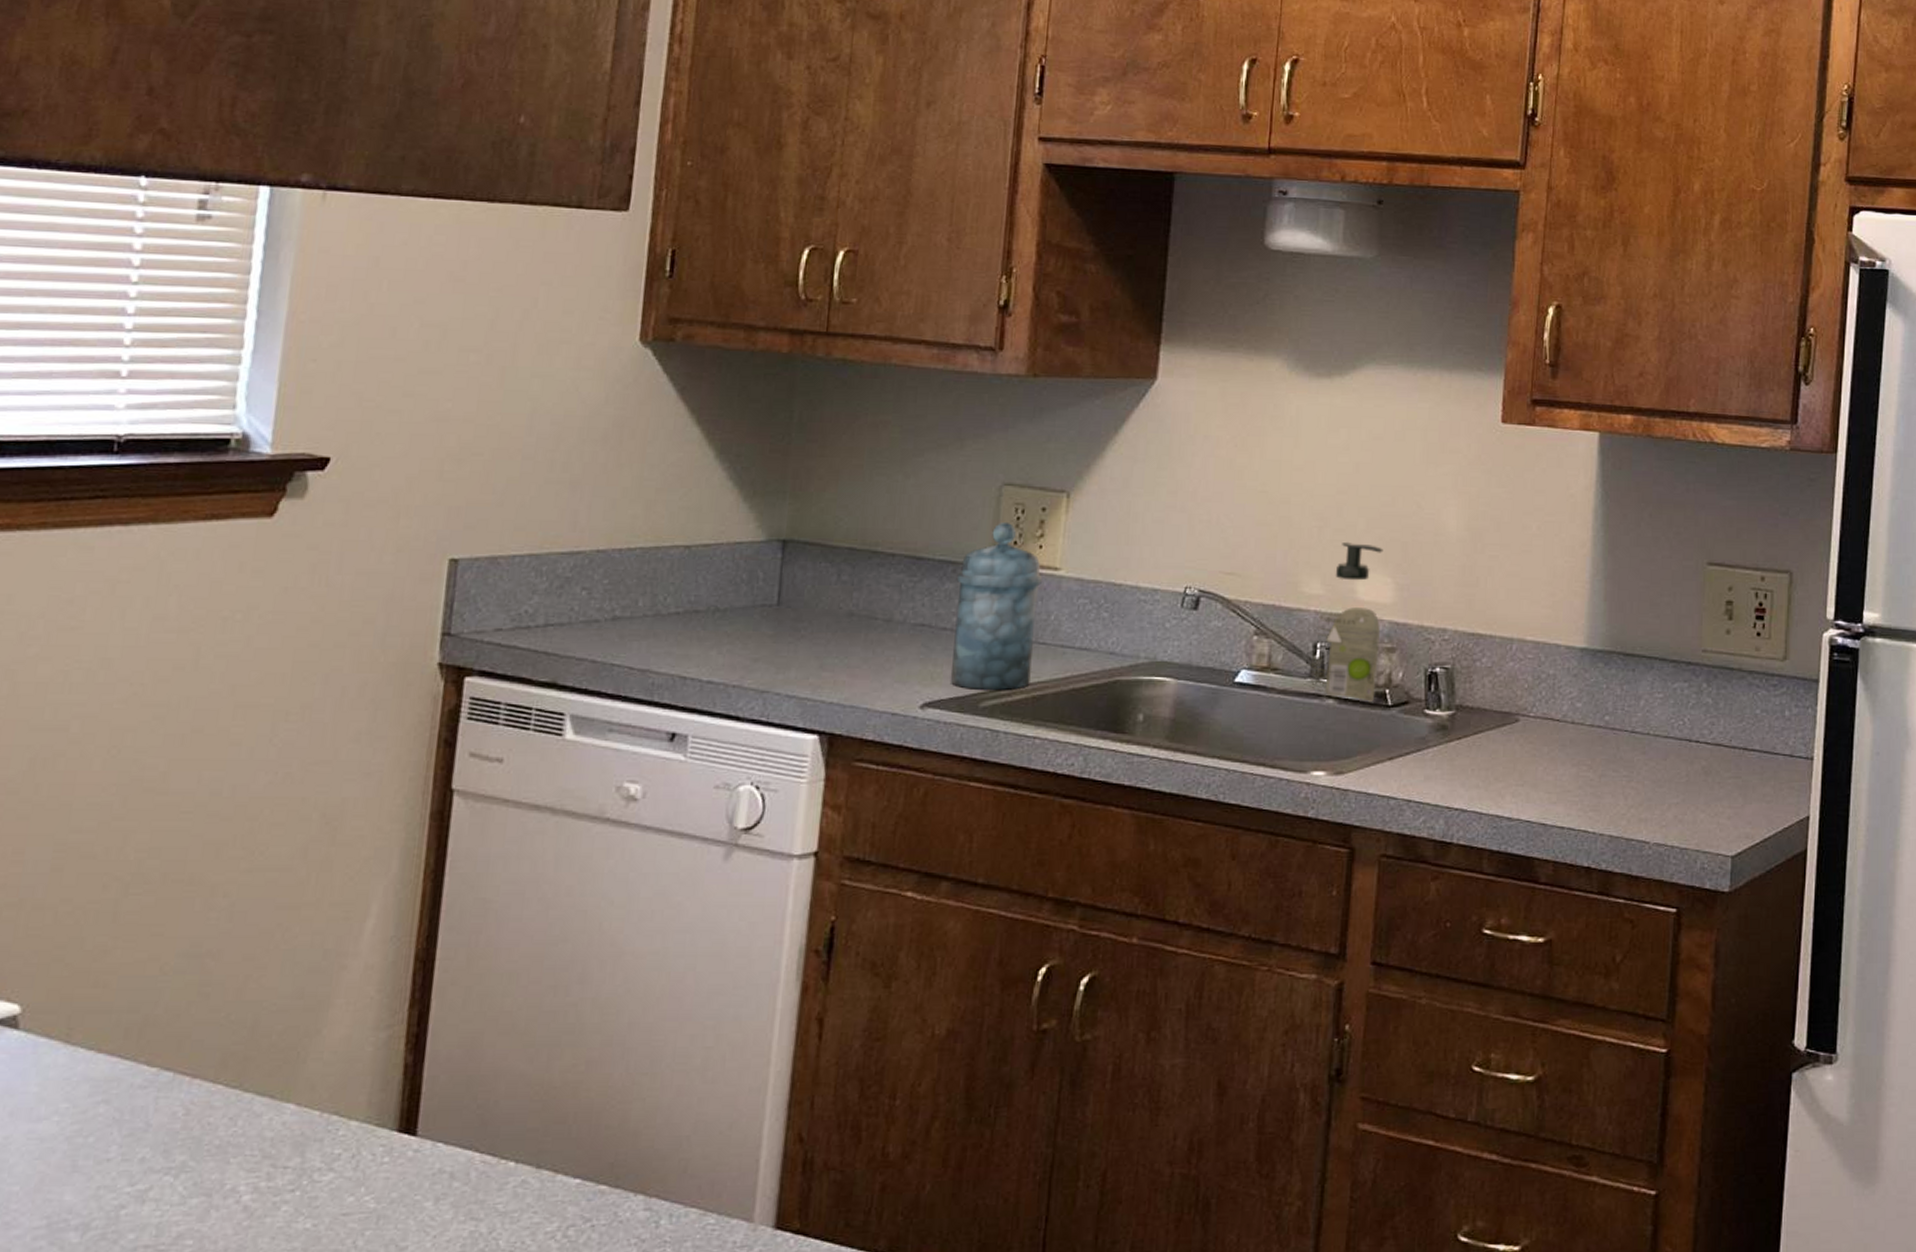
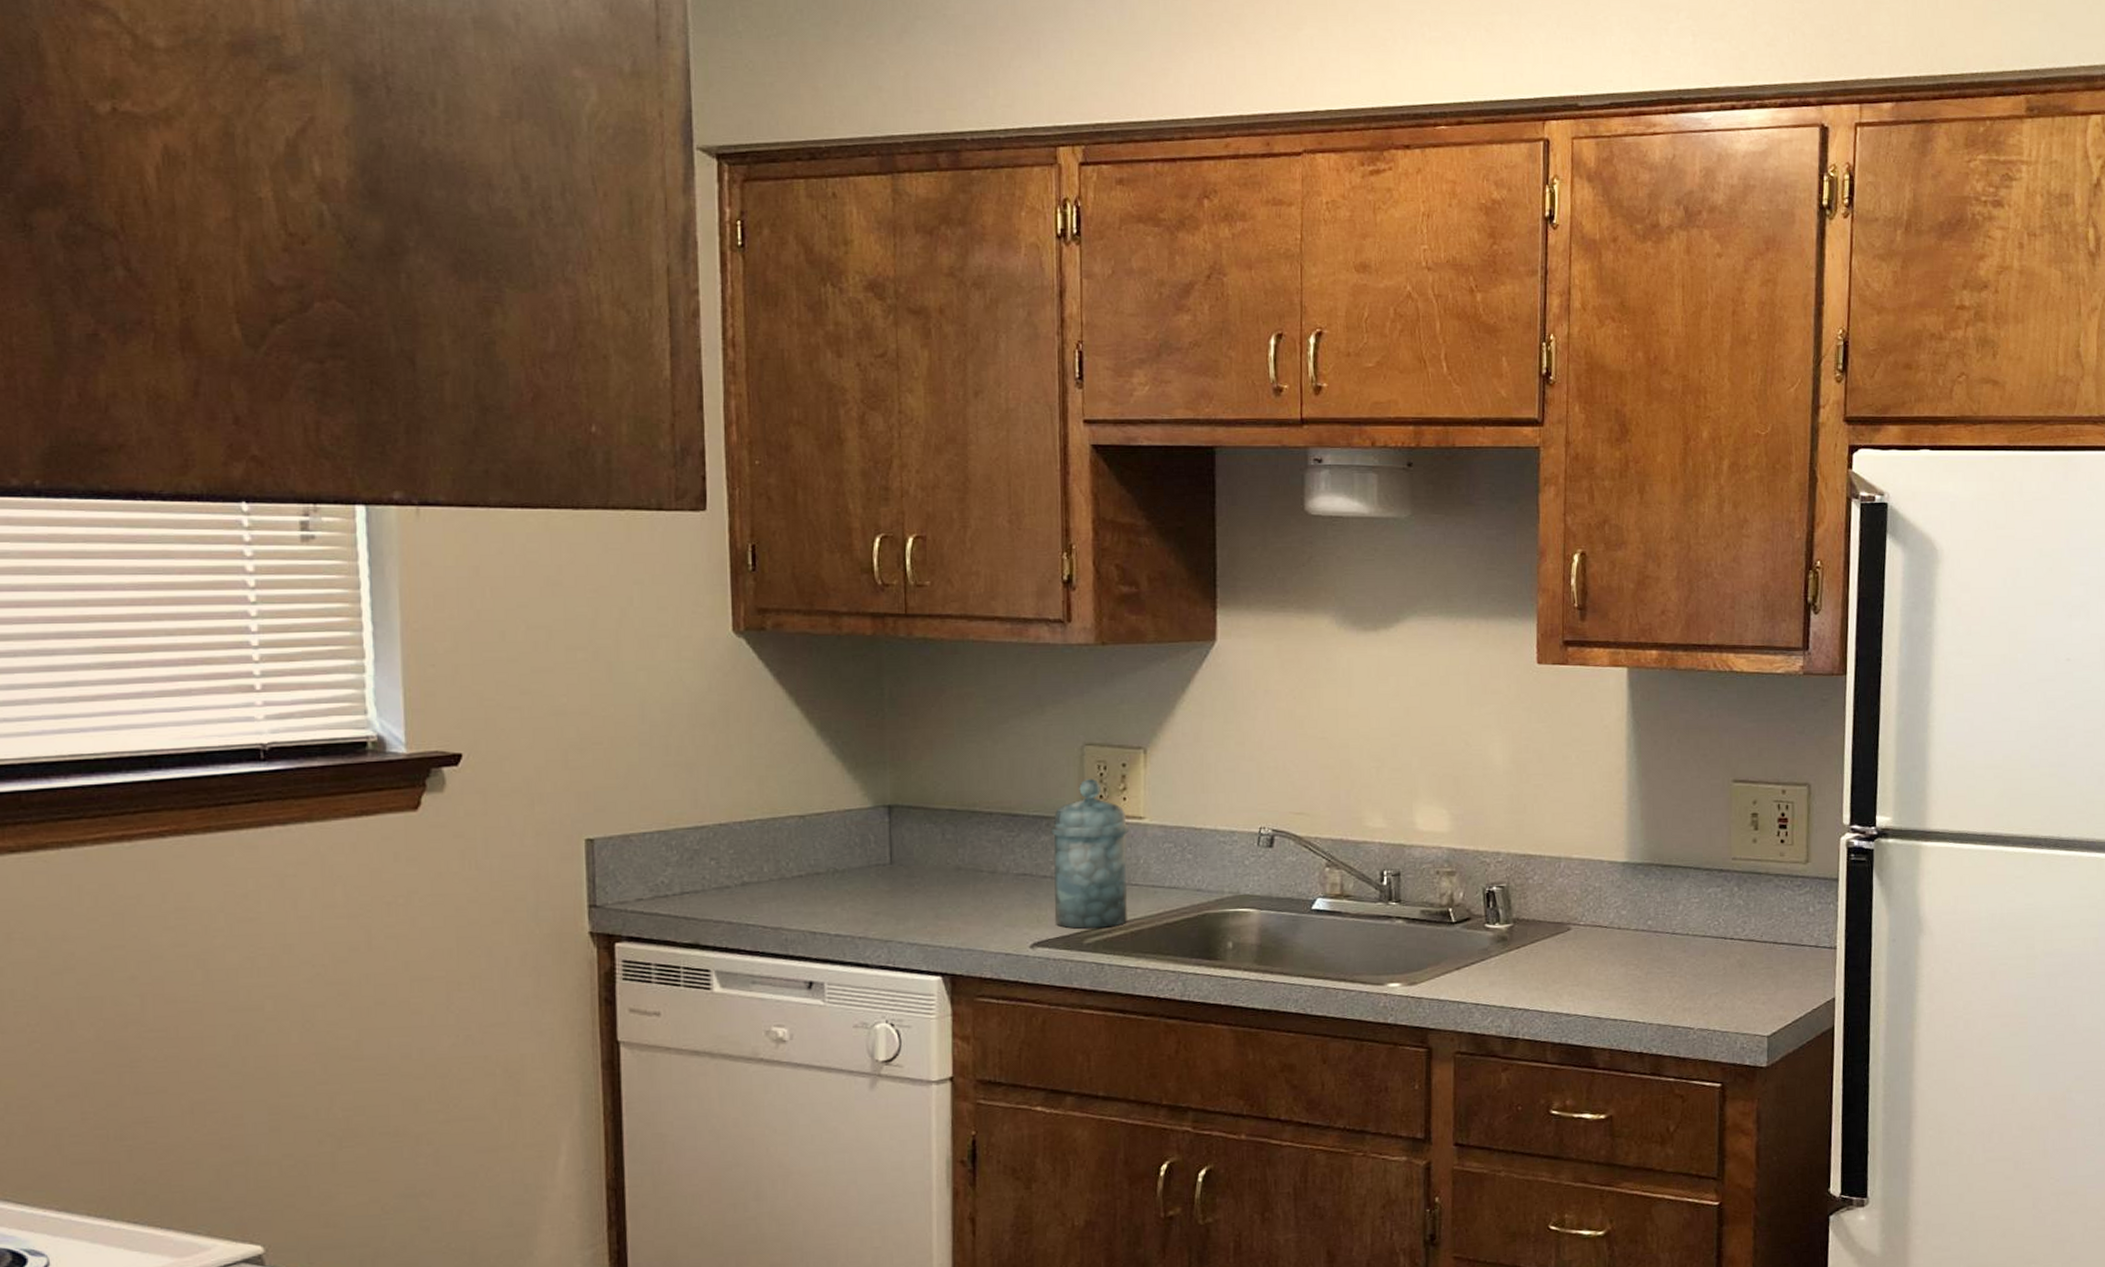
soap dispenser: present [1309,541,1384,702] -> none [1379,779,1440,920]

